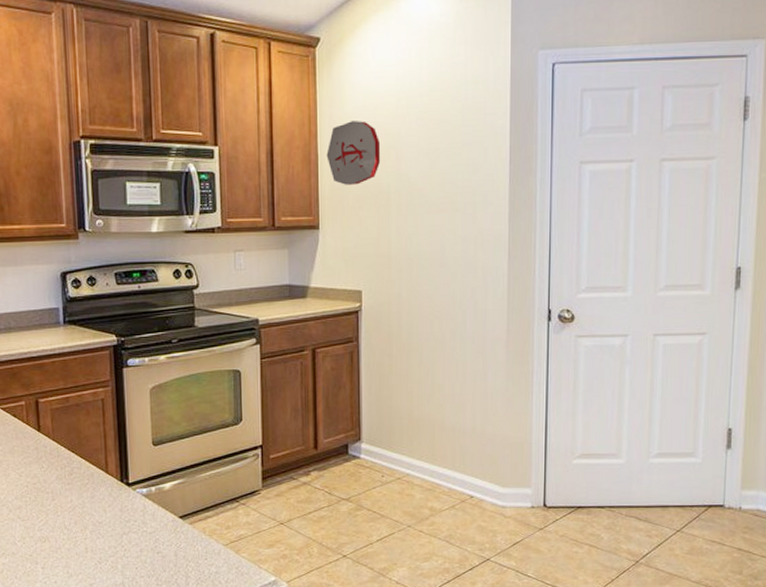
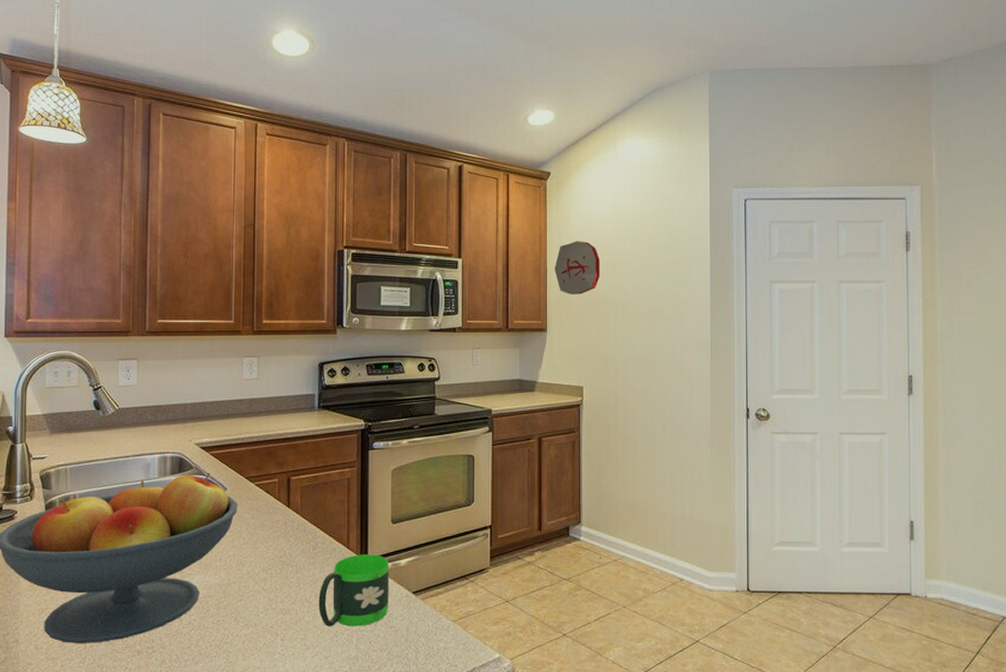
mug: none [78,478,154,554] -> present [318,554,390,626]

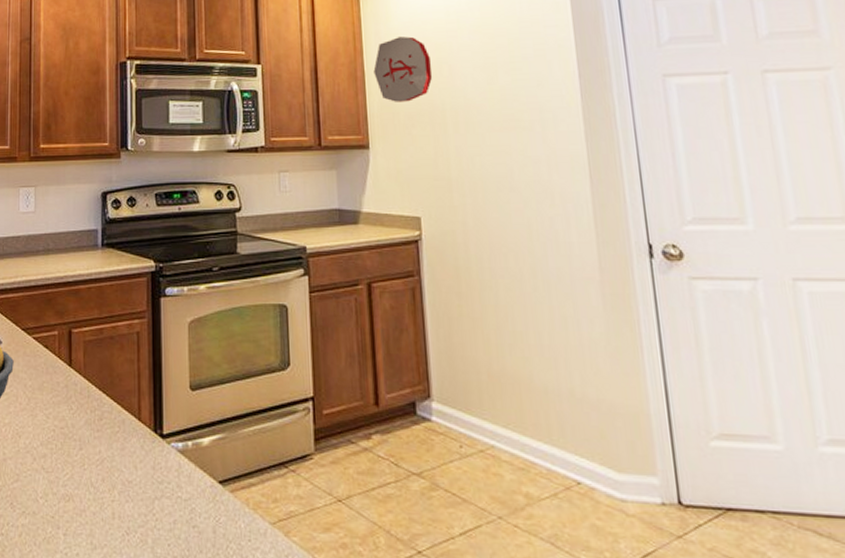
mug: present [318,554,390,626] -> none [106,428,191,523]

